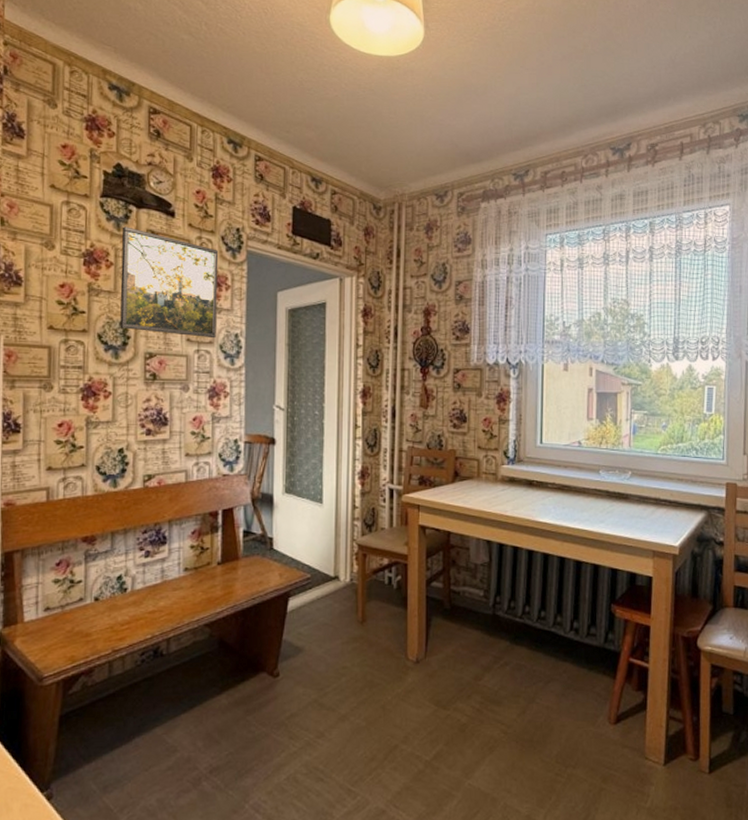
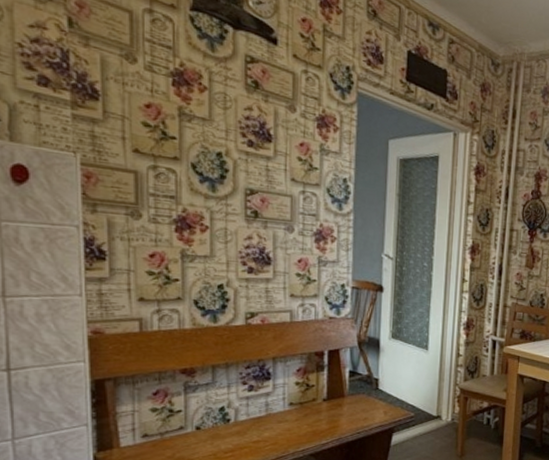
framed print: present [120,226,219,339] -> none [216,48,327,181]

